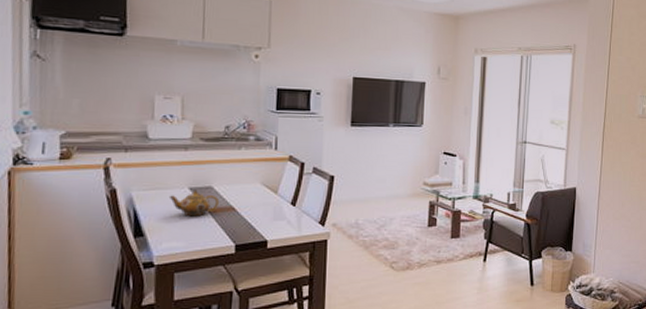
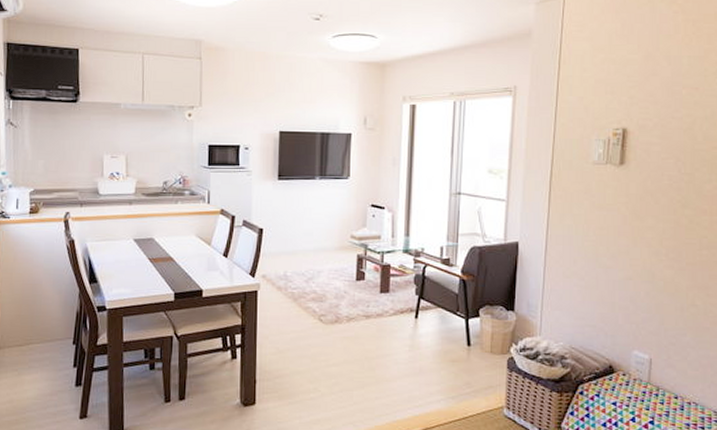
teapot: present [168,190,219,217] -> none [117,241,159,266]

